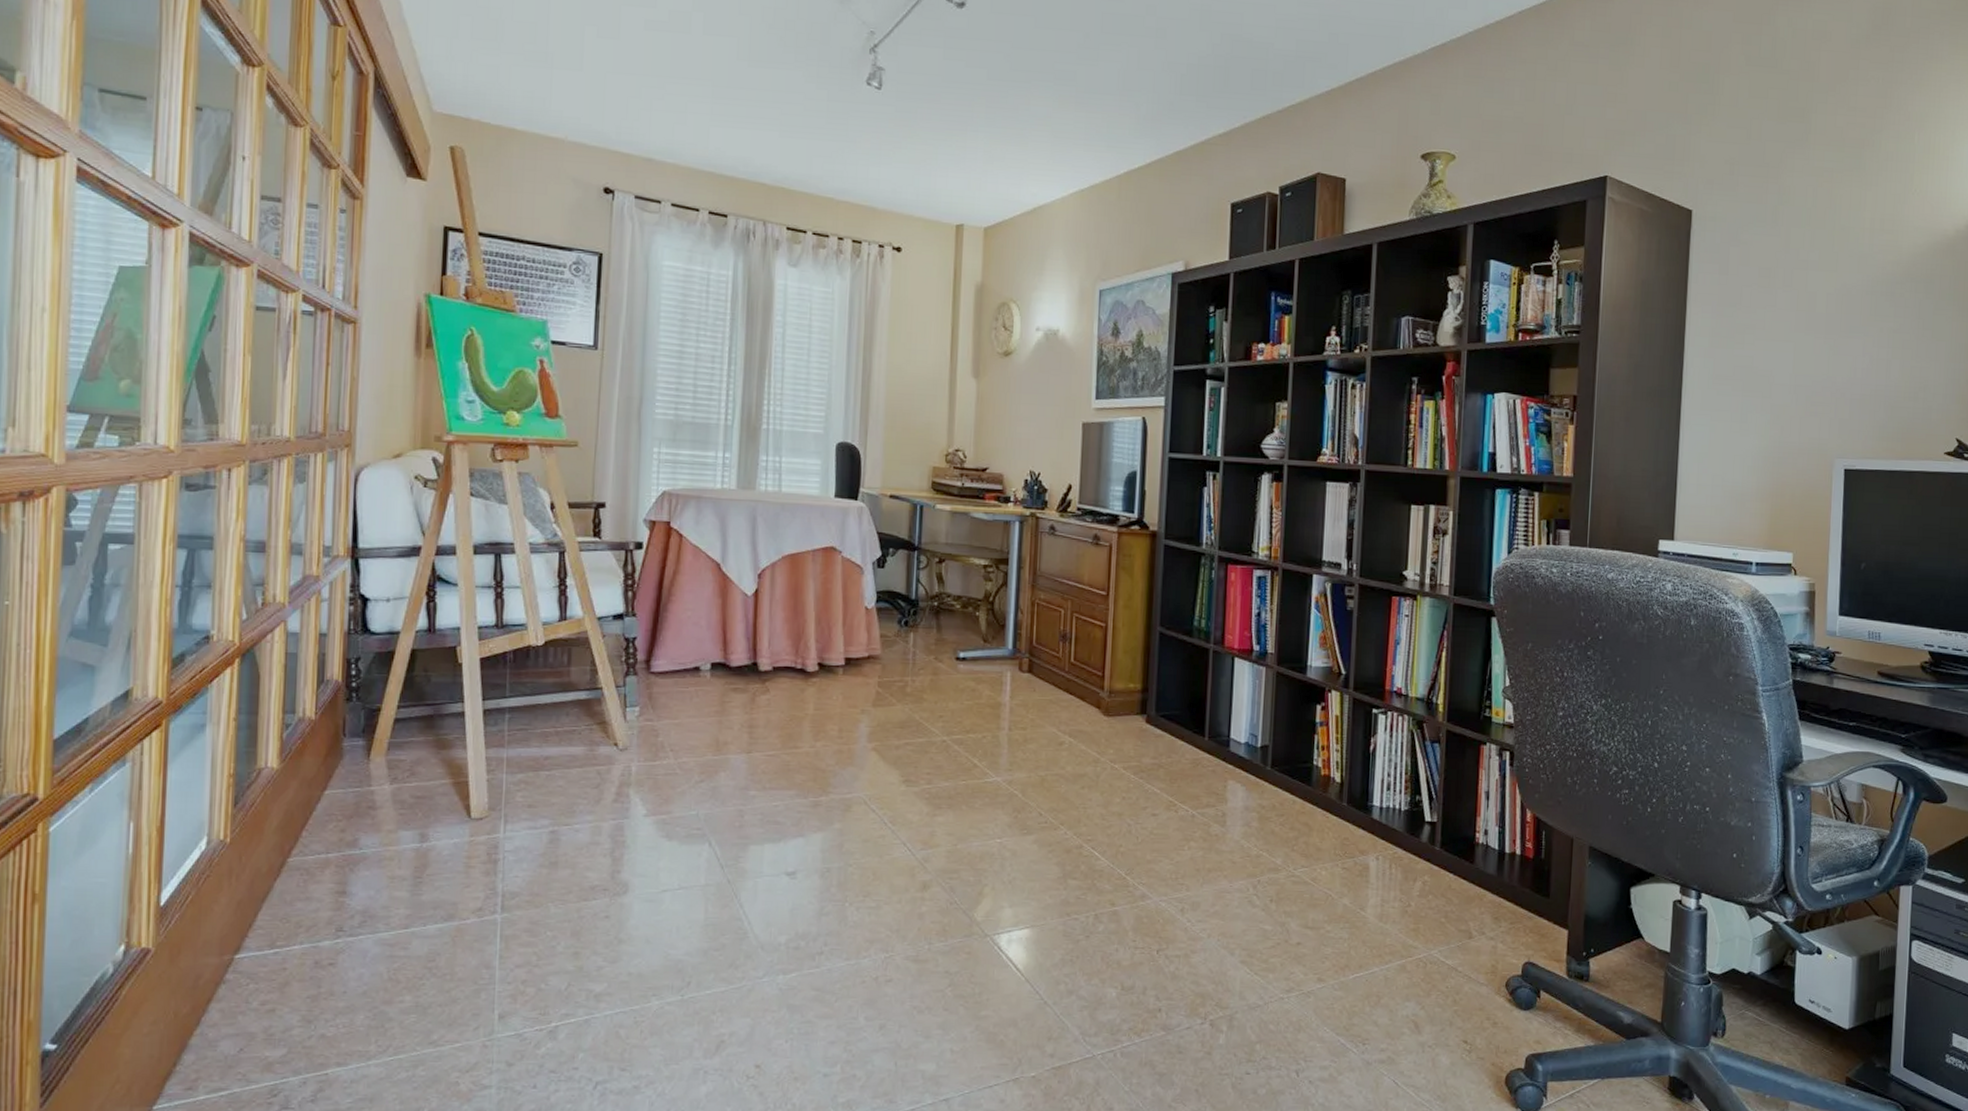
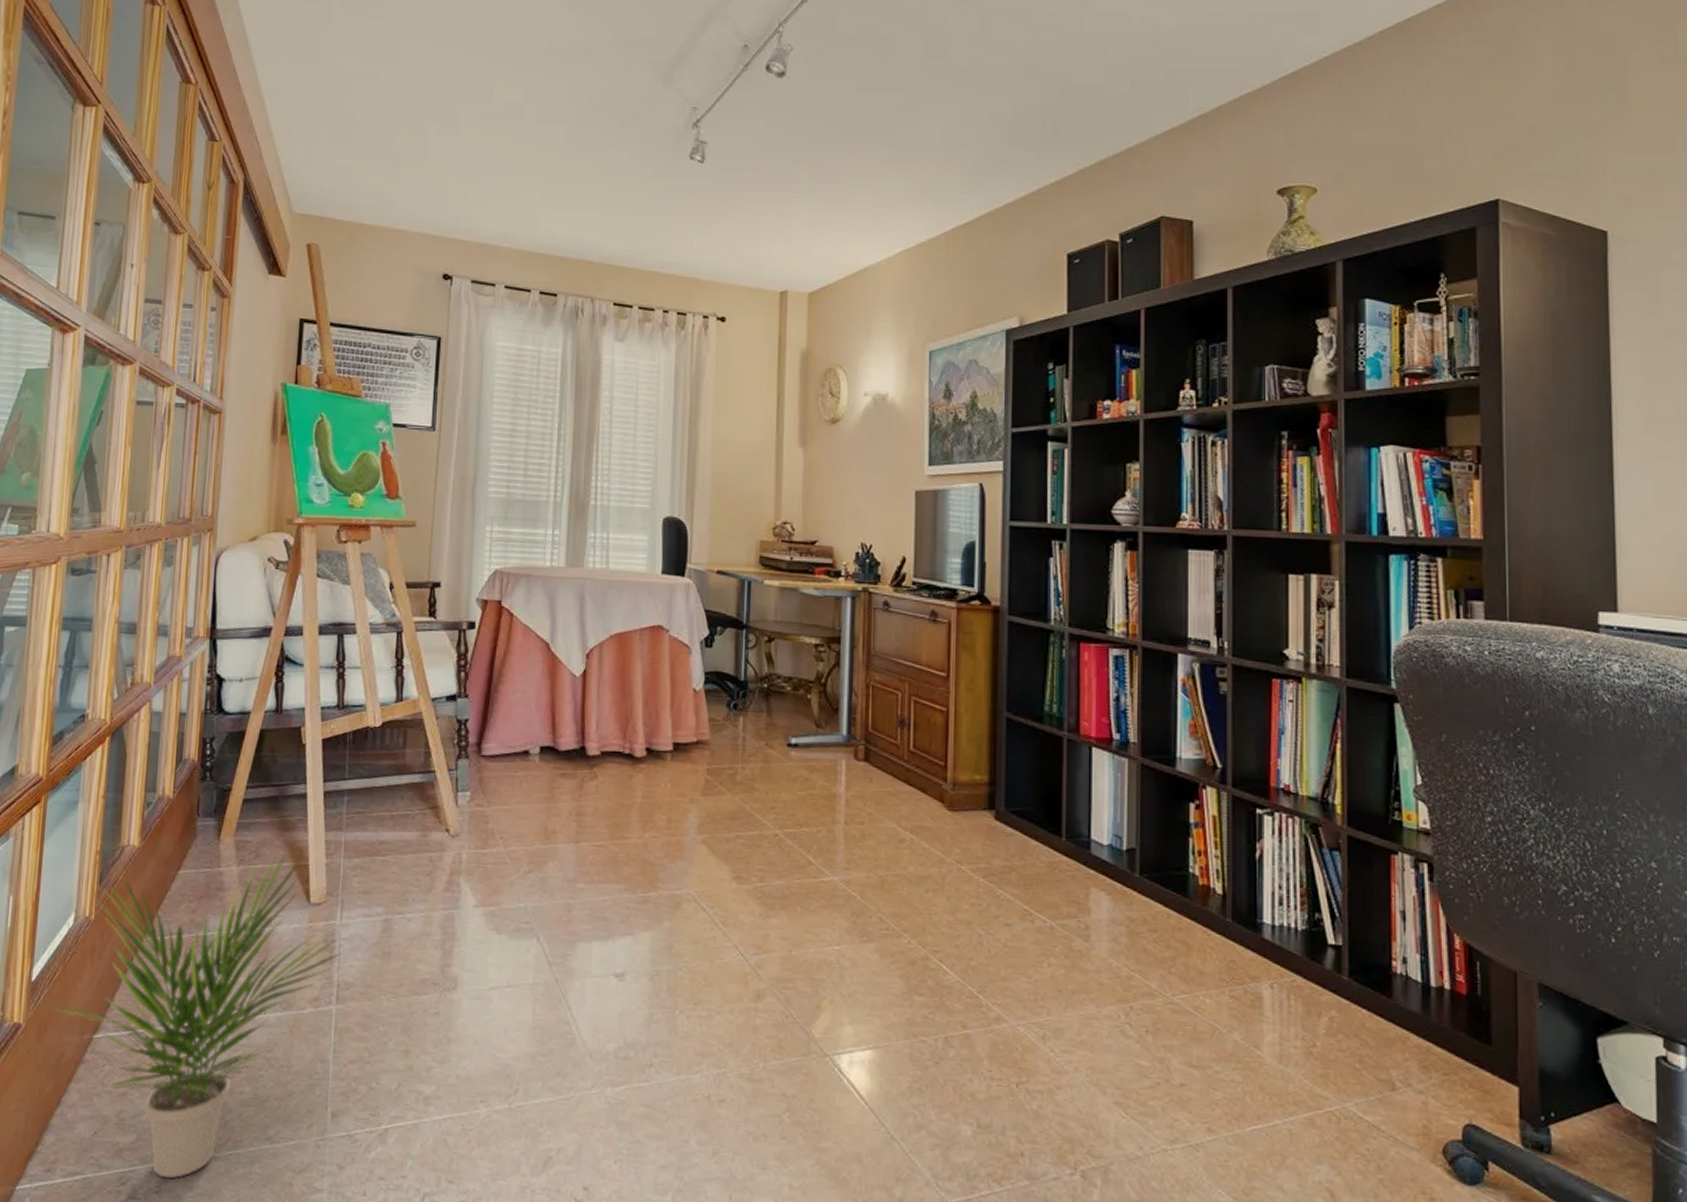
potted plant: none [160,771,506,1087] -> present [31,853,341,1179]

